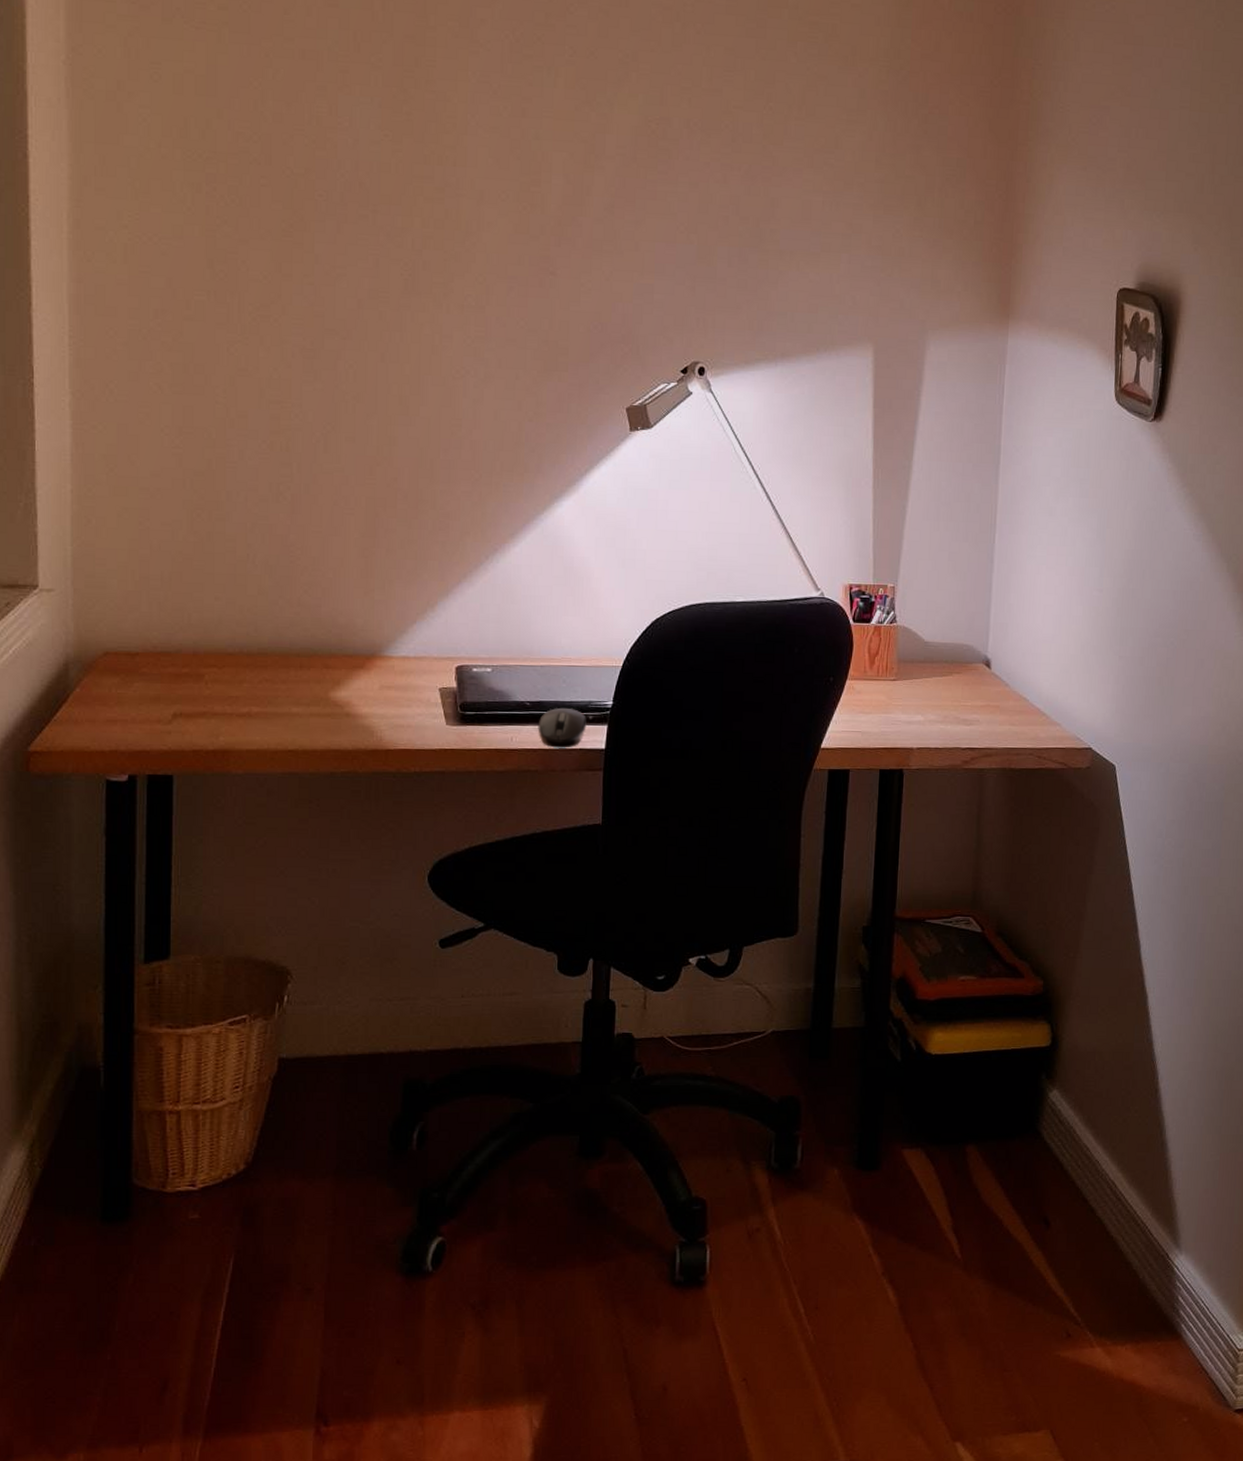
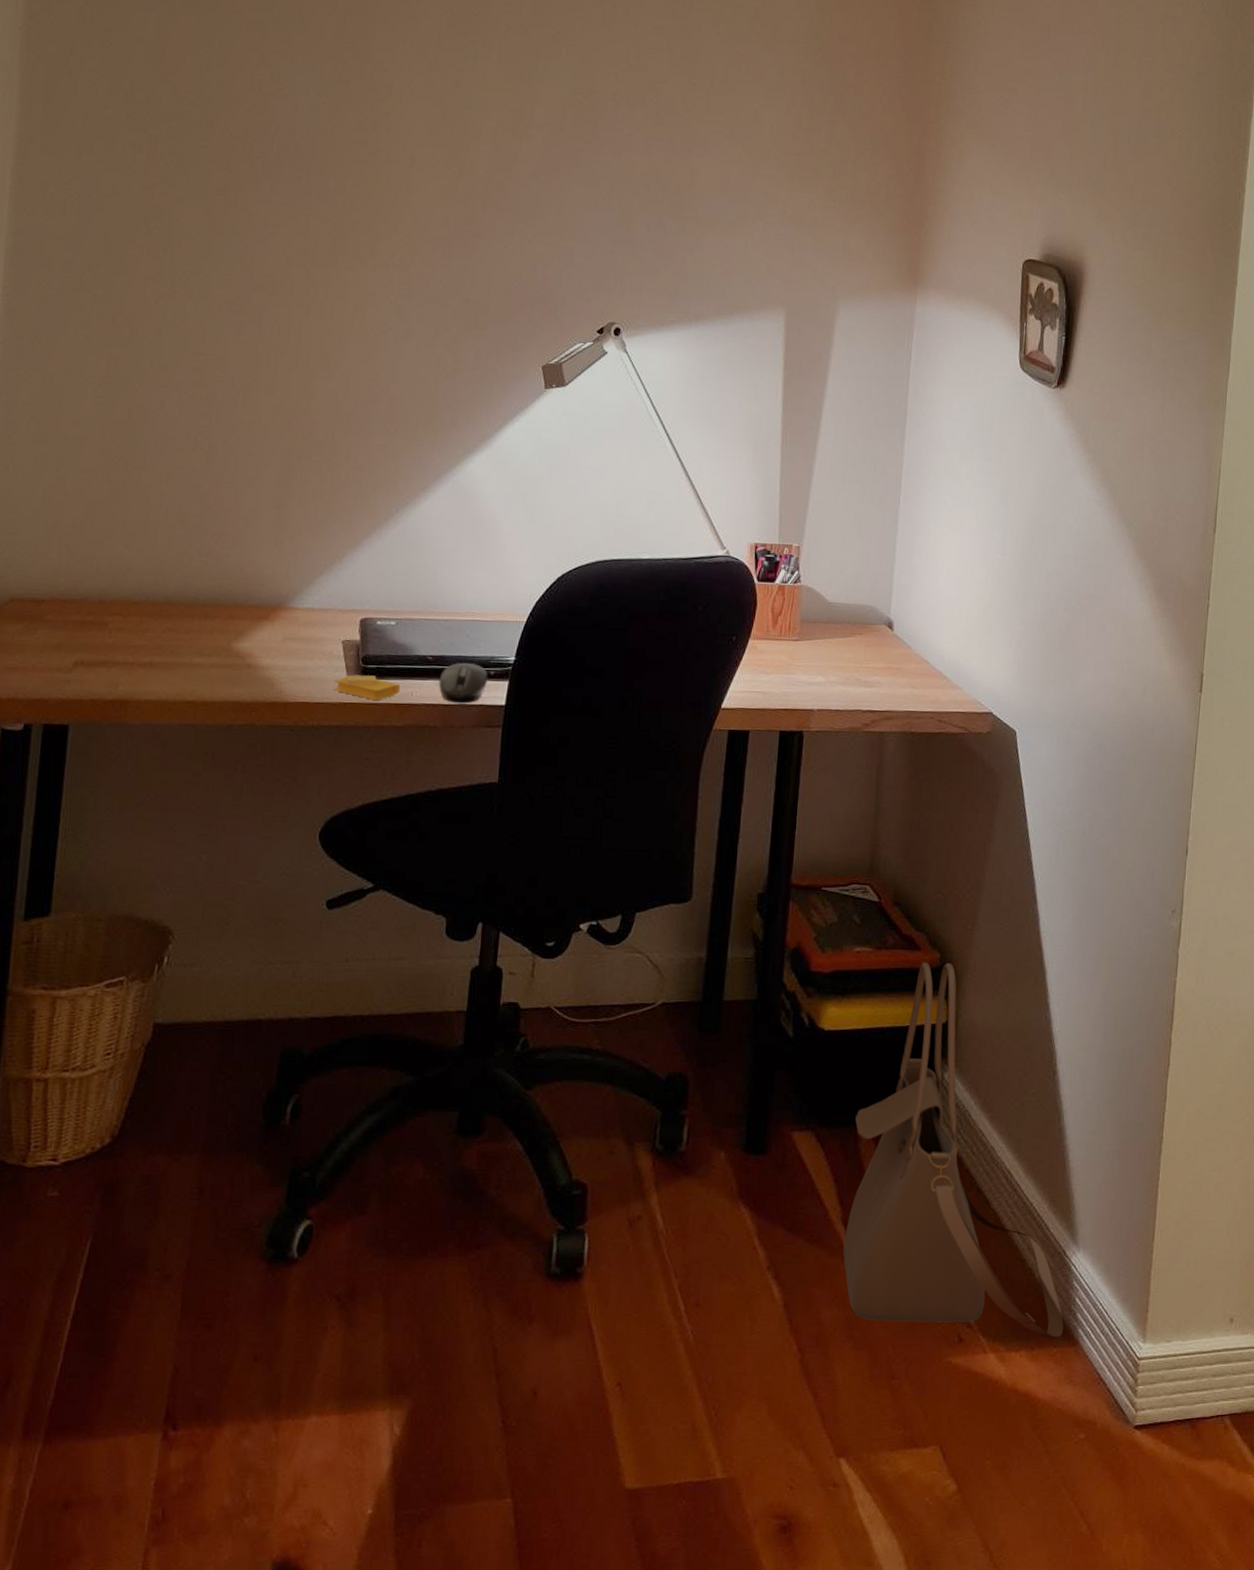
sticky notes: none [433,721,500,746] -> present [333,675,401,700]
tote bag: none [954,989,1167,1331] -> present [843,962,1064,1337]

